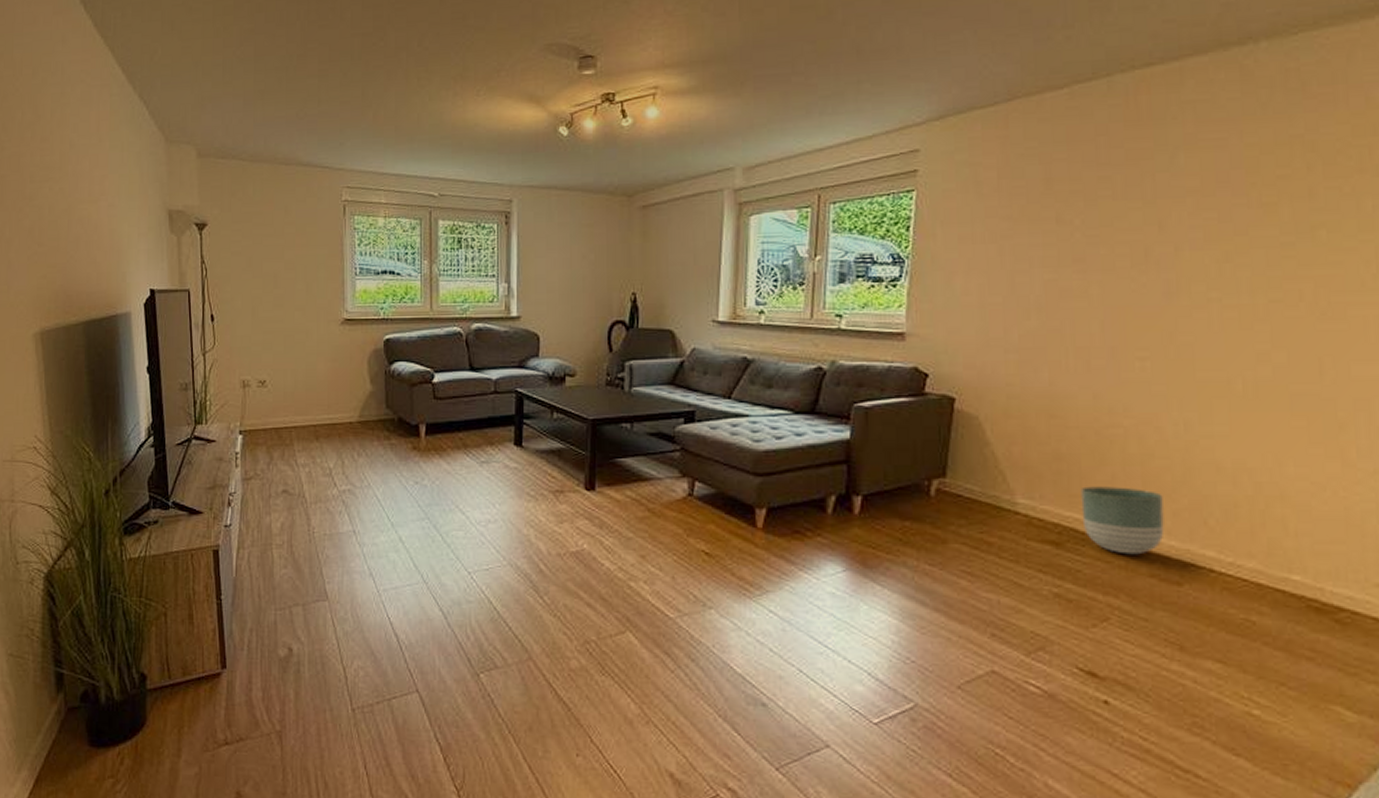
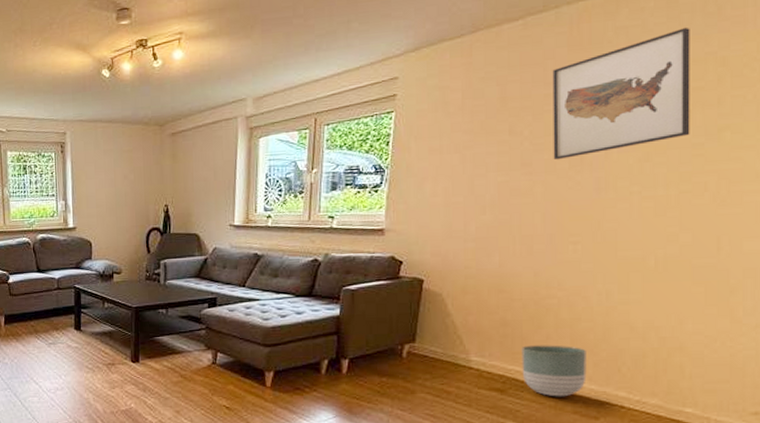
wall art: none [1106,105,1277,257] -> present [552,28,690,160]

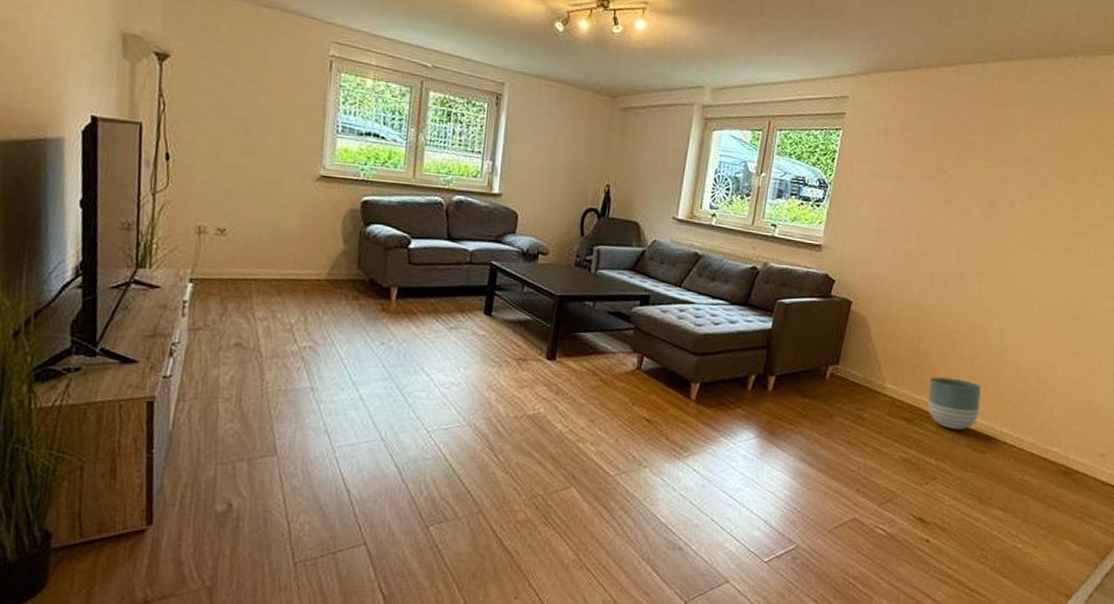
wall art: present [552,28,690,160] -> none [970,104,1079,203]

